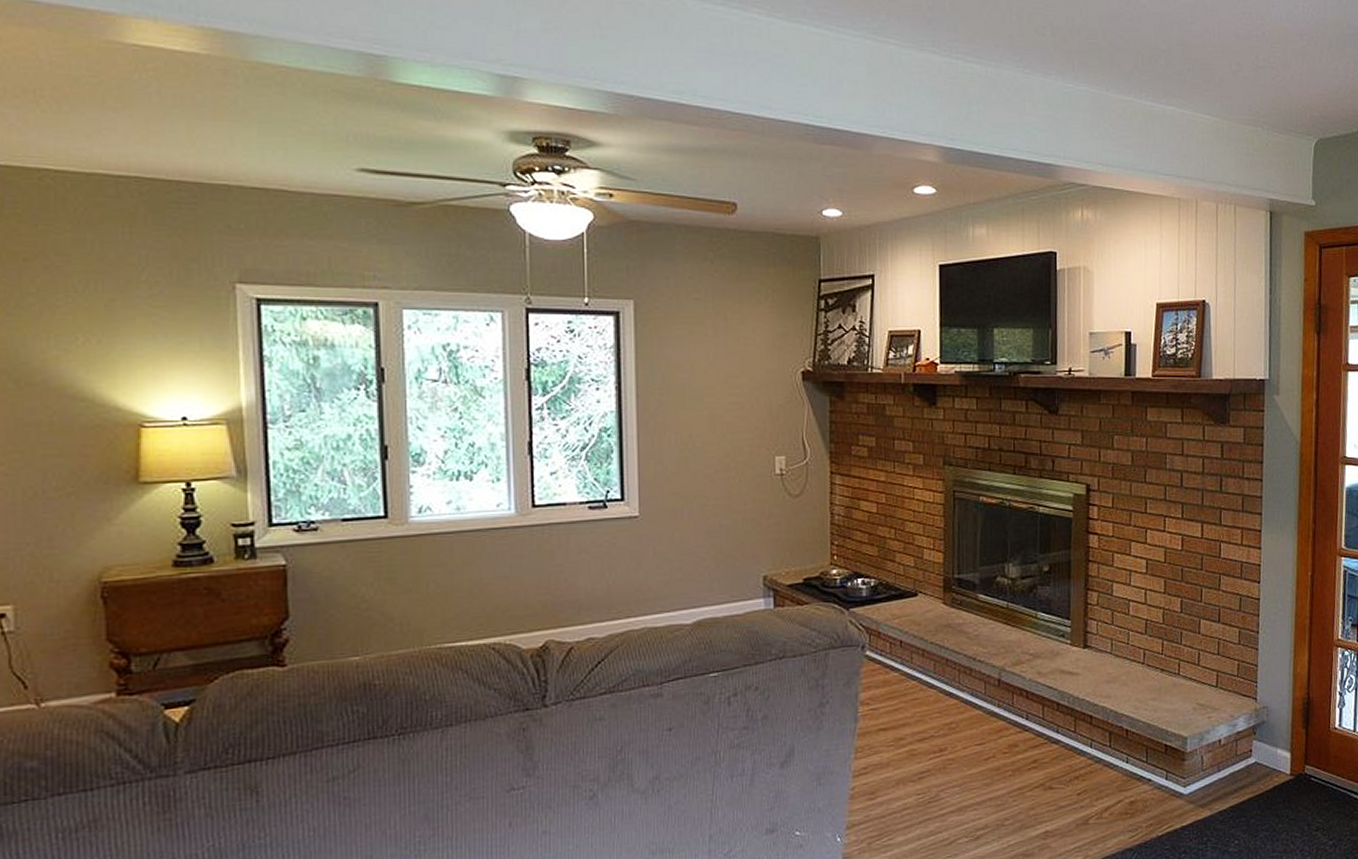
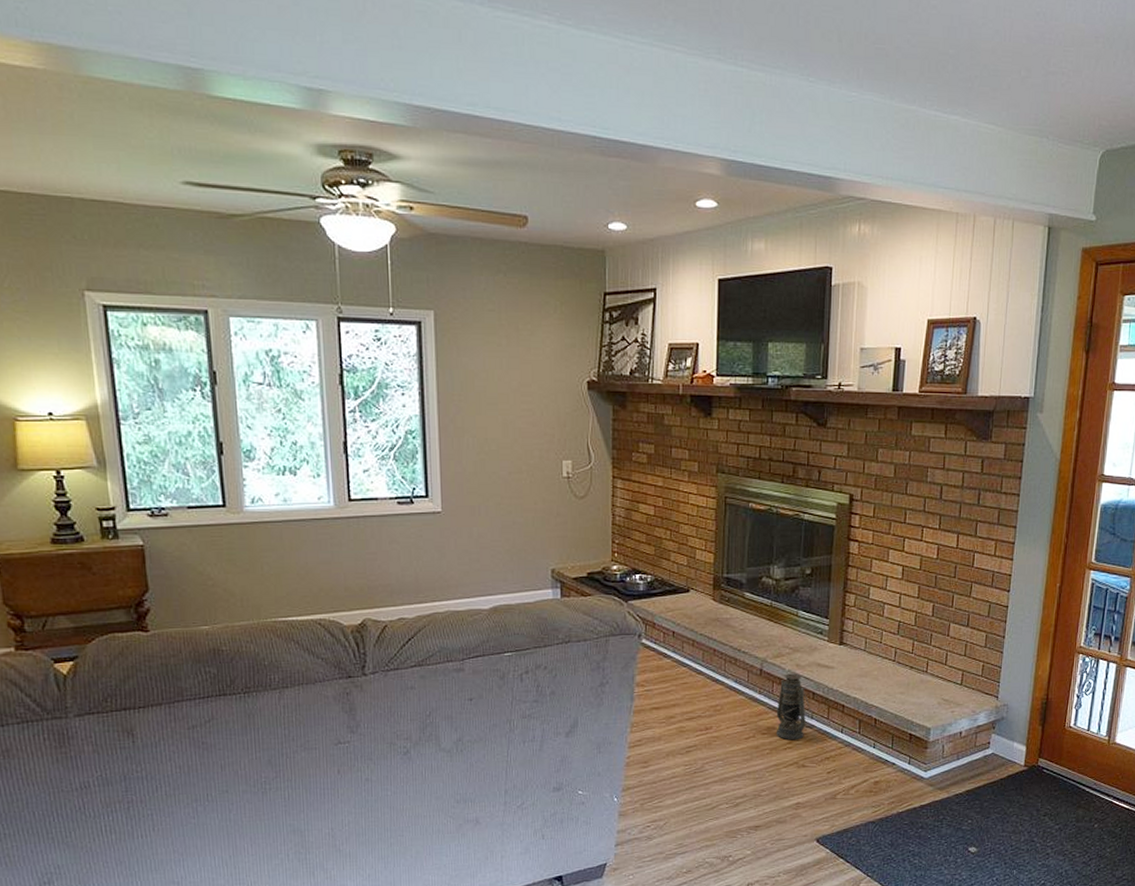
lantern: none [1017,682,1059,758] -> present [776,673,813,740]

